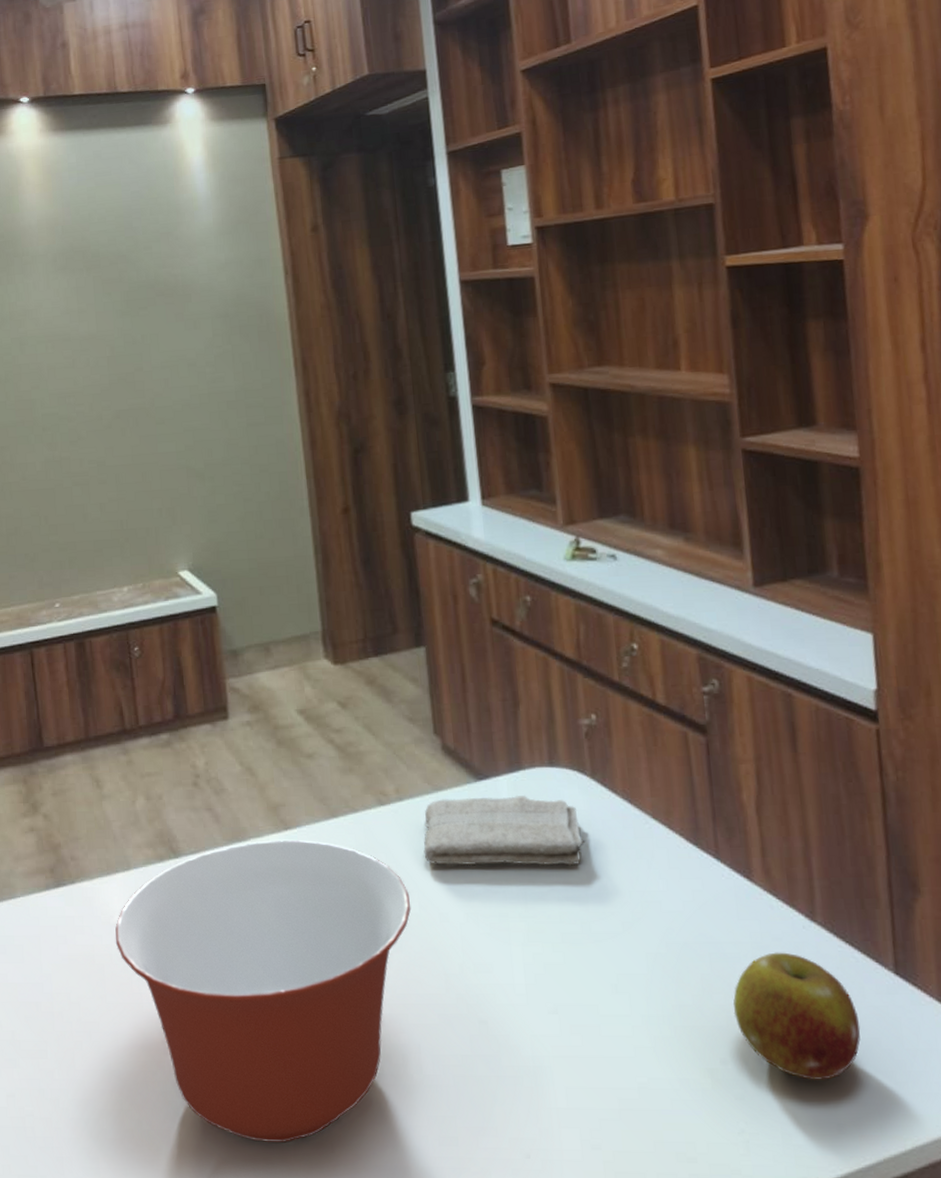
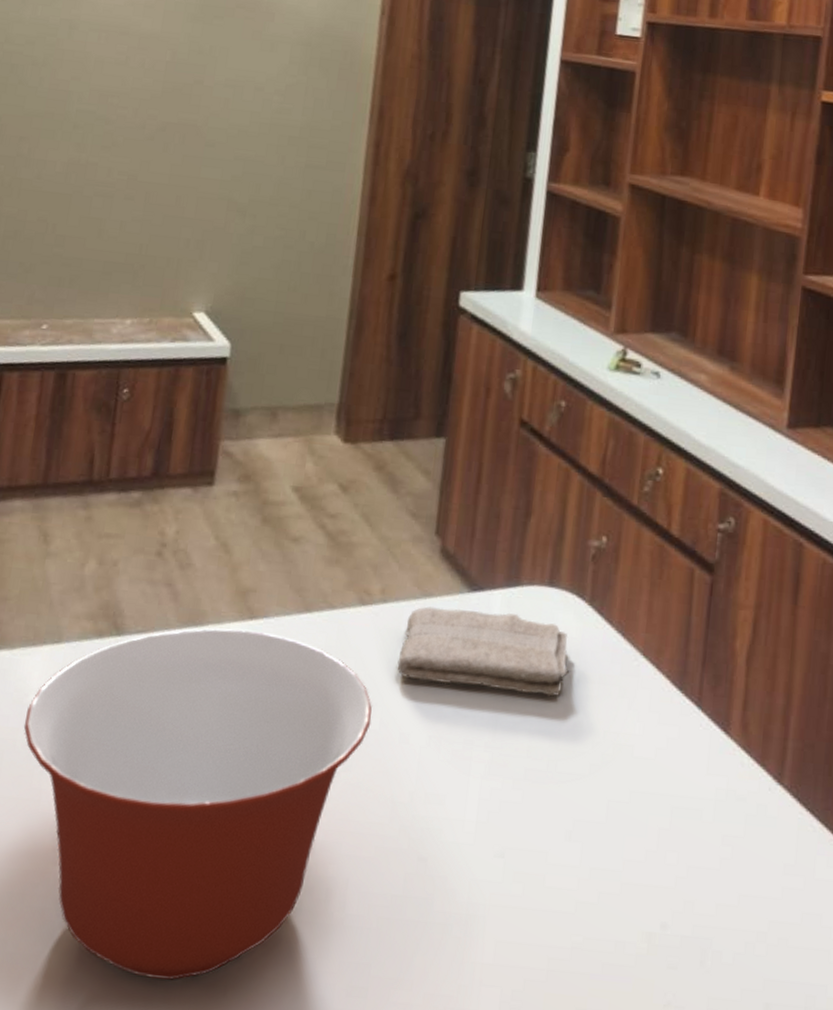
fruit: present [733,952,861,1081] -> none [684,813,805,955]

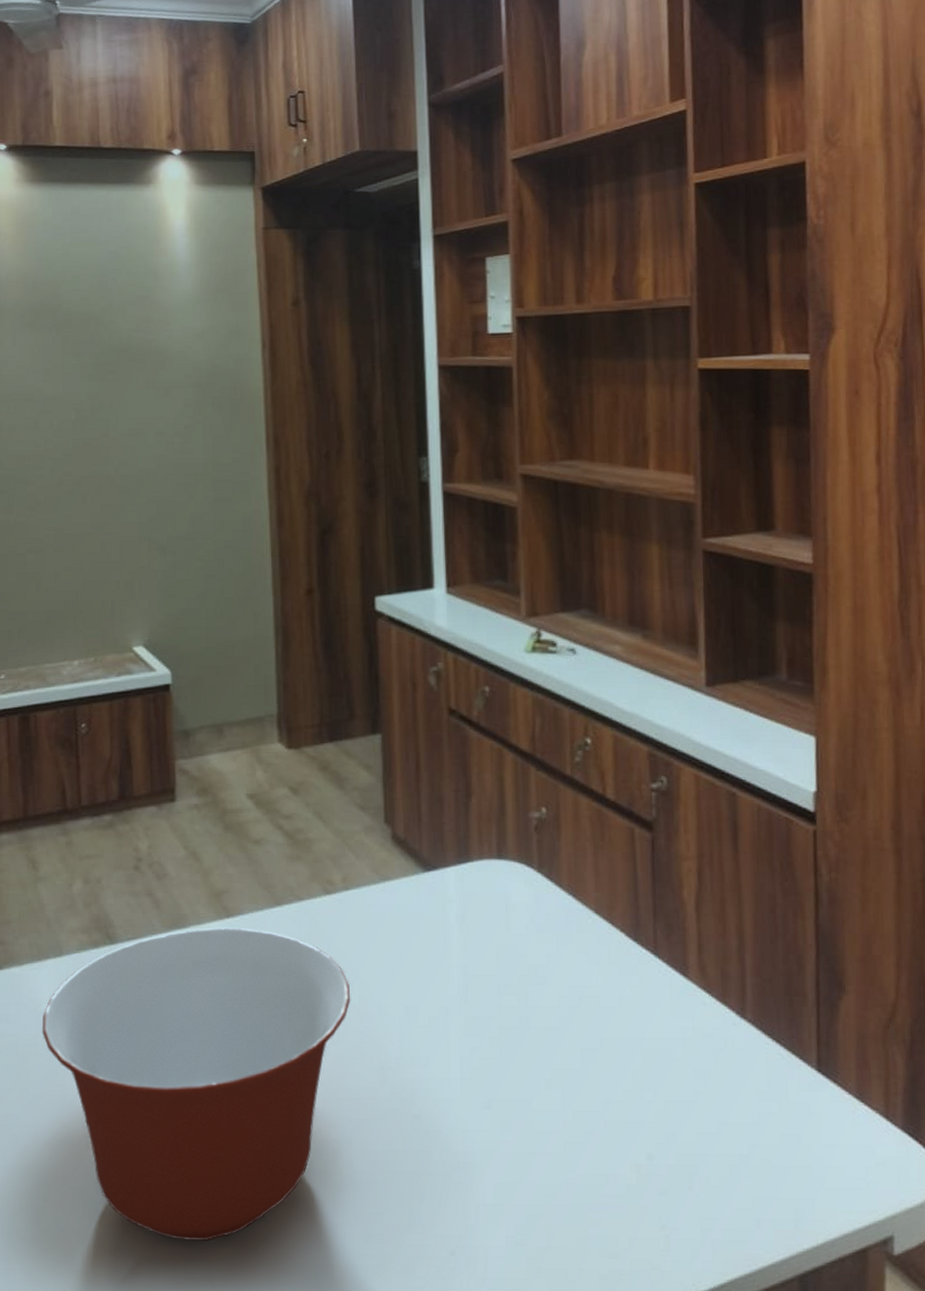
washcloth: present [397,606,569,697] -> none [367,887,527,959]

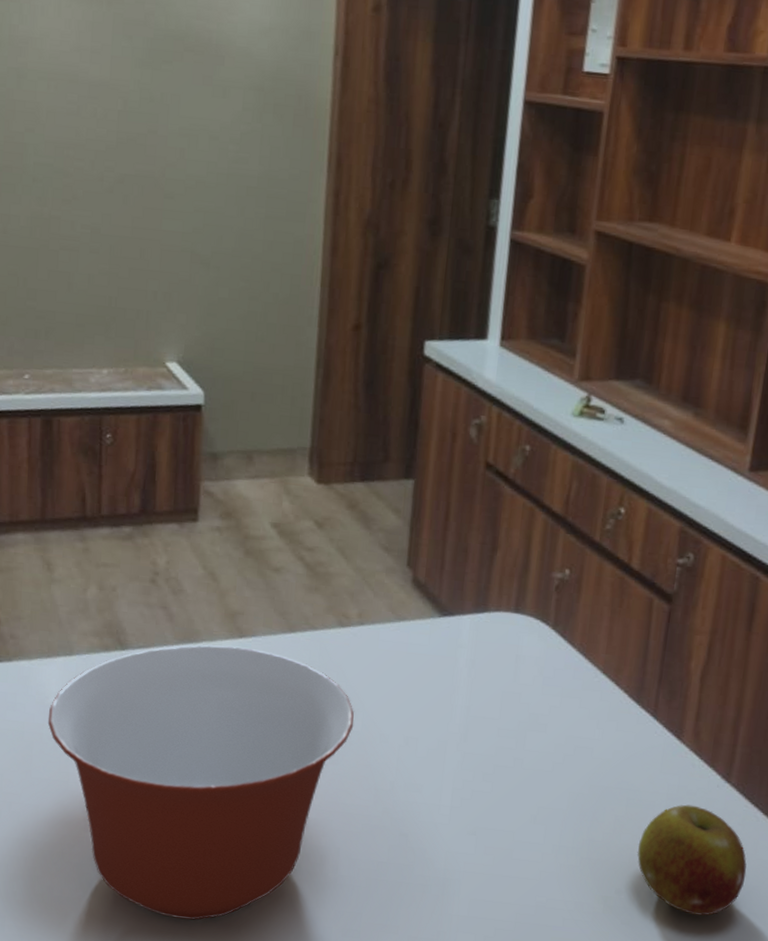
fruit: none [662,1048,782,1177] -> present [637,804,747,916]

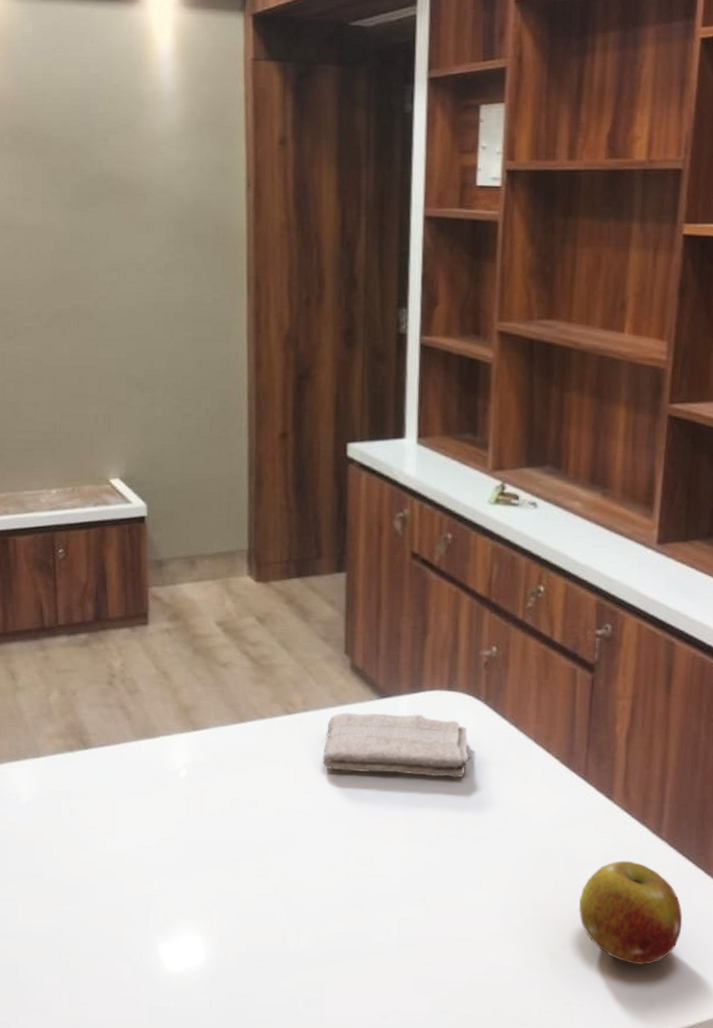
mixing bowl: present [47,644,354,920] -> none [20,738,305,999]
washcloth: none [375,629,533,707] -> present [322,712,470,778]

